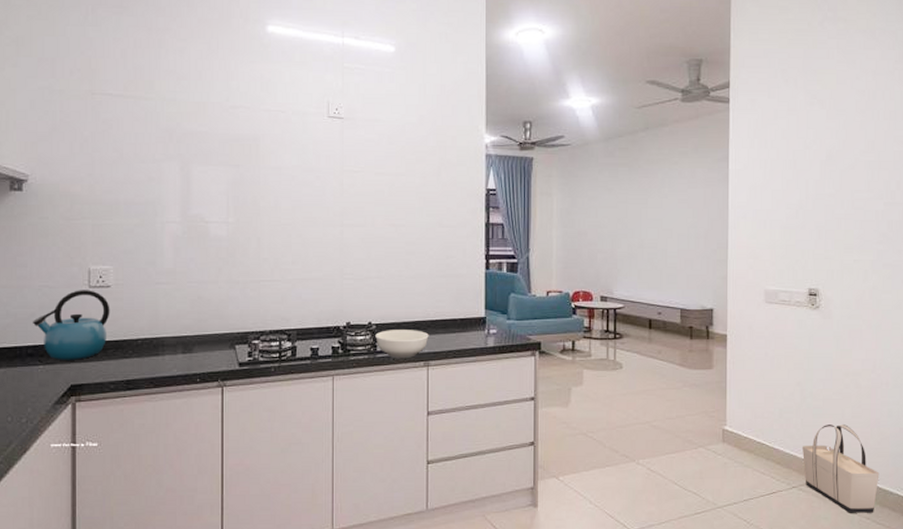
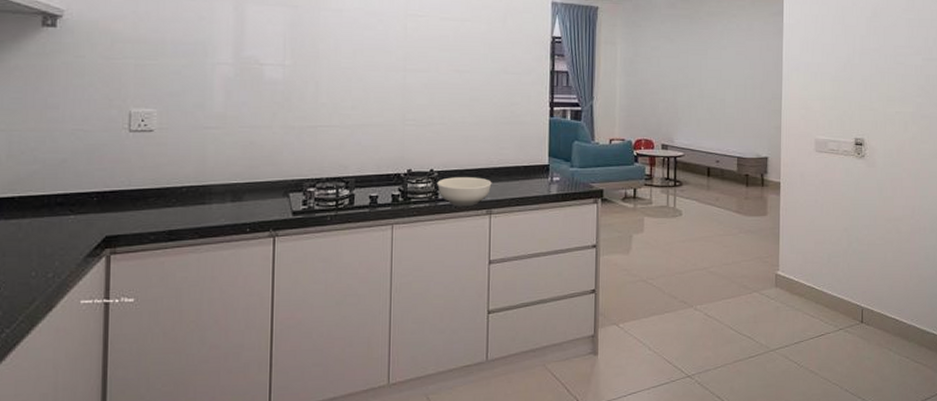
kettle: present [33,290,110,360] -> none [64,134,153,209]
shopping bag: present [802,424,880,513] -> none [849,268,918,353]

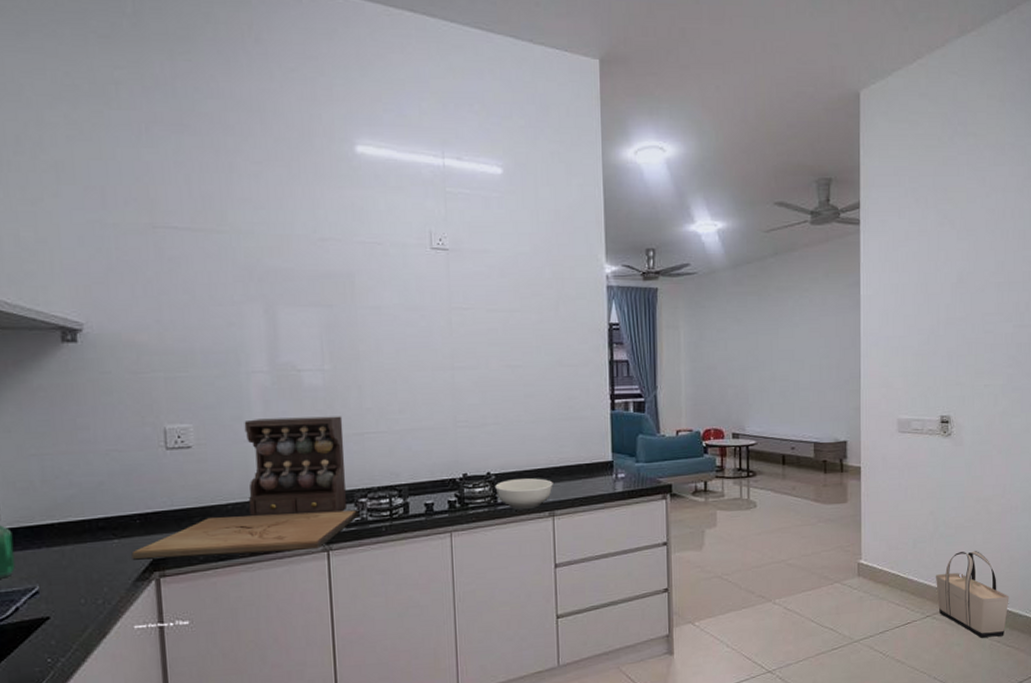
cutting board: none [85,199,306,236] -> present [131,510,359,560]
spice rack: none [203,107,298,201] -> present [244,416,346,517]
shopping bag: none [849,268,918,353] -> present [936,551,1009,638]

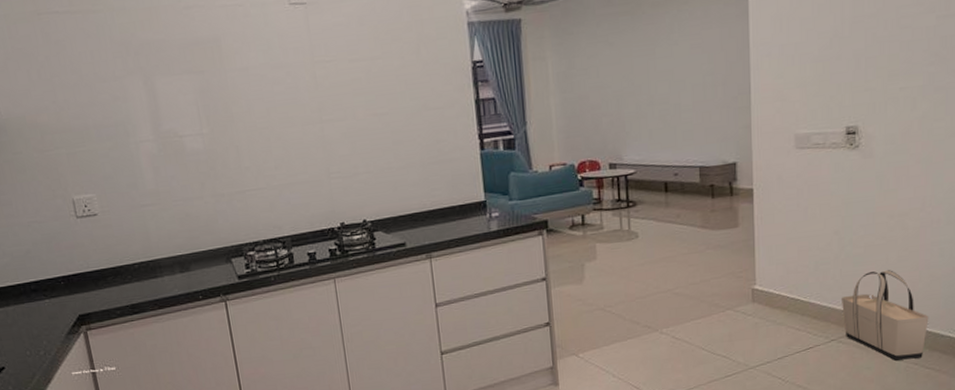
cutting board: present [131,510,359,560] -> none [61,262,249,316]
spice rack: present [244,416,346,517] -> none [139,176,237,274]
bowl: present [495,478,553,510] -> none [372,222,428,254]

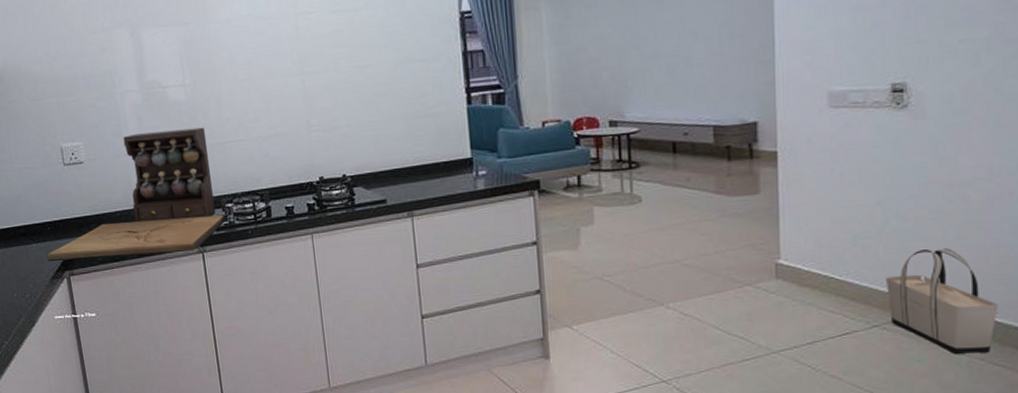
cutting board: none [61,262,249,316] -> present [47,214,227,261]
spice rack: none [139,176,237,274] -> present [123,127,216,223]

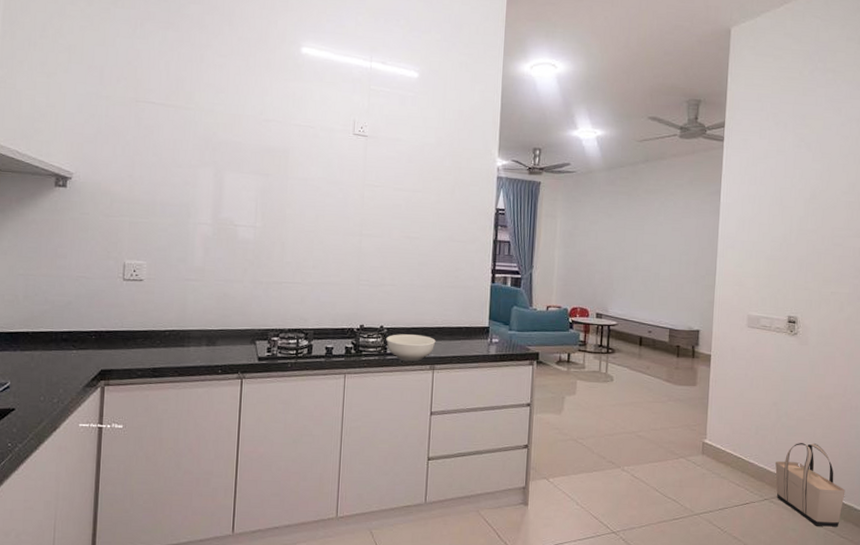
cutting board: present [47,214,227,261] -> none [85,340,270,376]
spice rack: present [123,127,216,223] -> none [183,262,266,347]
bowl: none [351,178,410,211] -> present [386,334,436,362]

